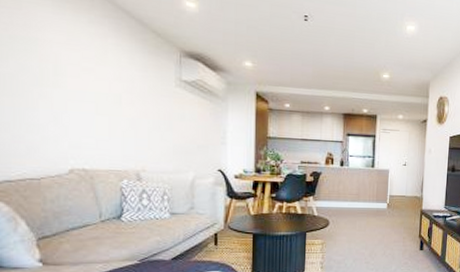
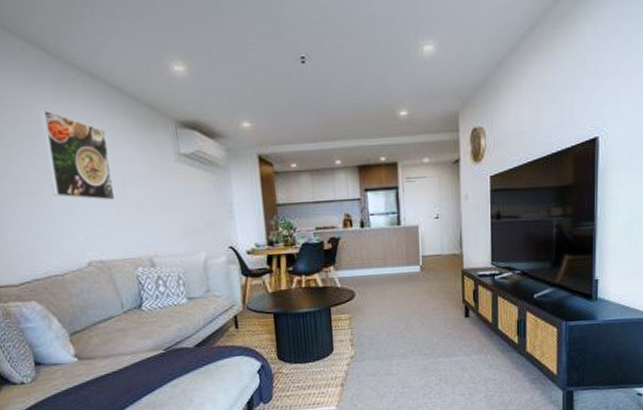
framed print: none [39,17,109,113] -> present [39,110,115,201]

